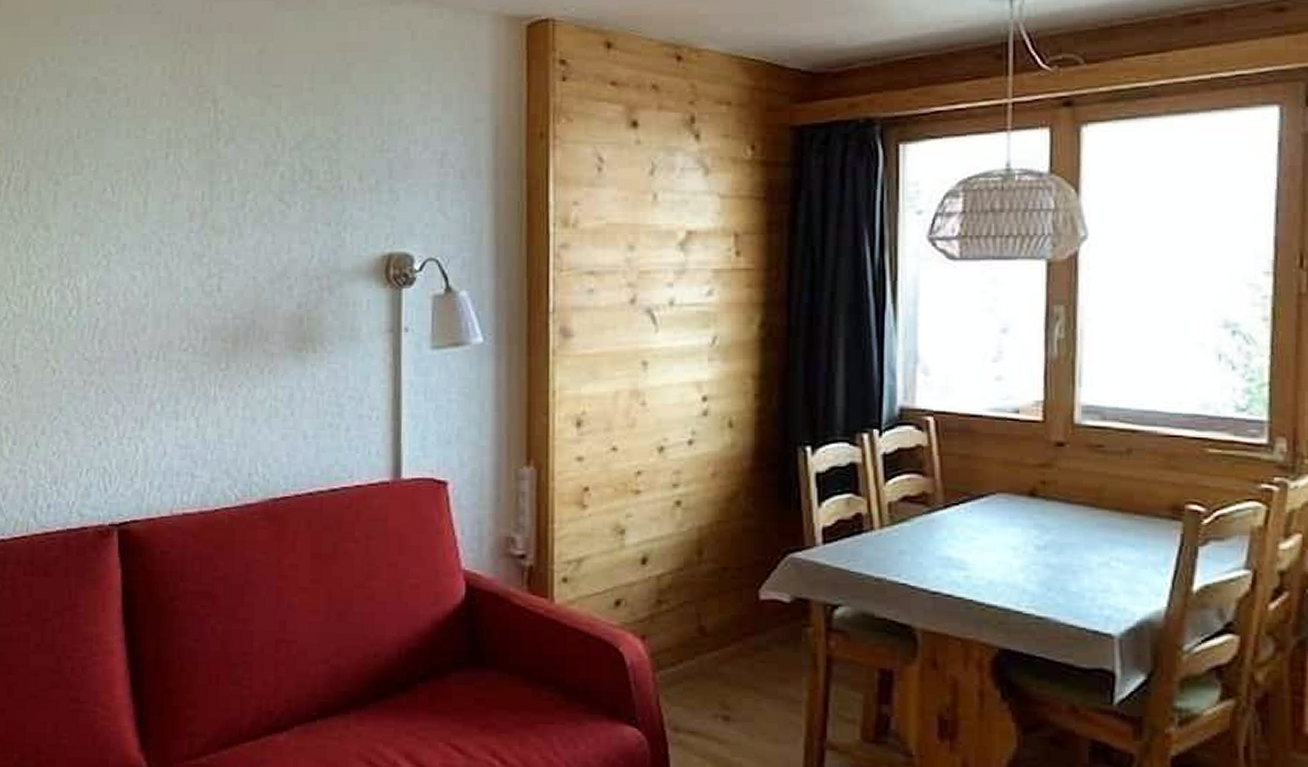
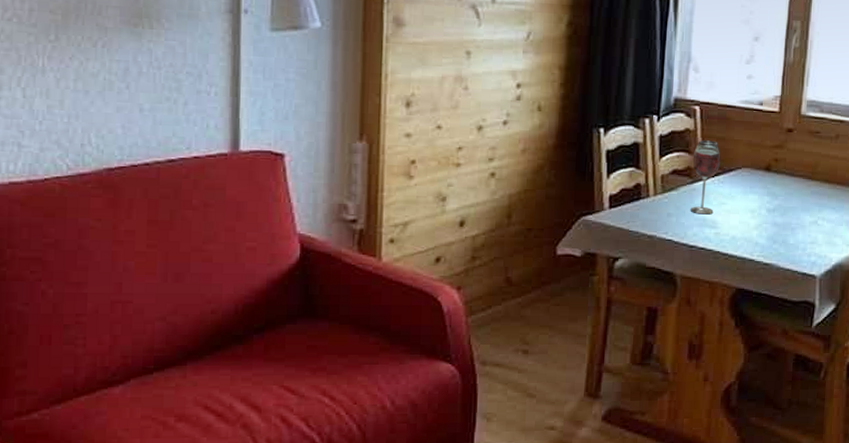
wineglass: none [928,459,967,553] -> present [690,140,721,215]

